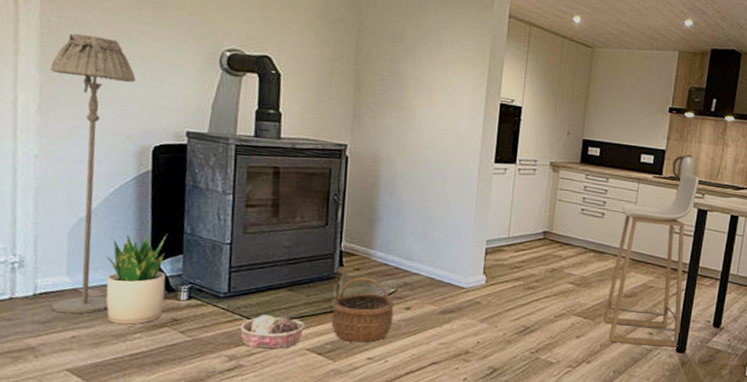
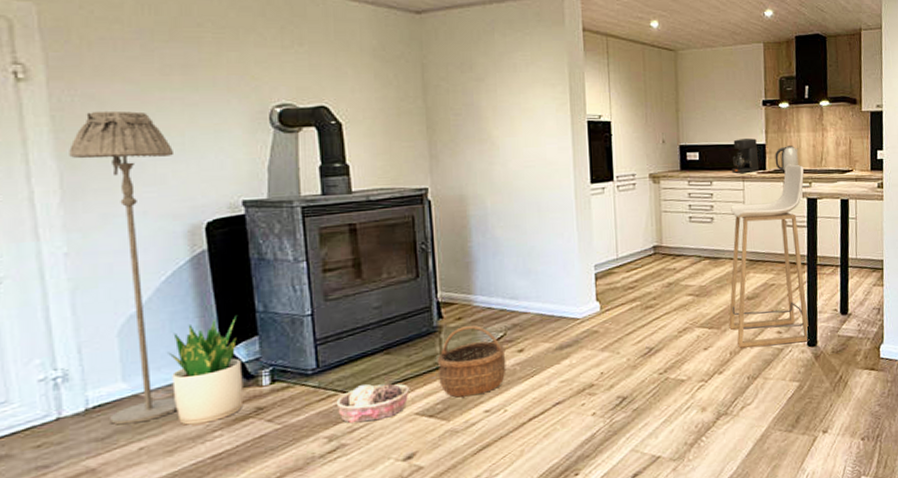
coffee maker: none [628,141,658,176] -> present [731,138,760,174]

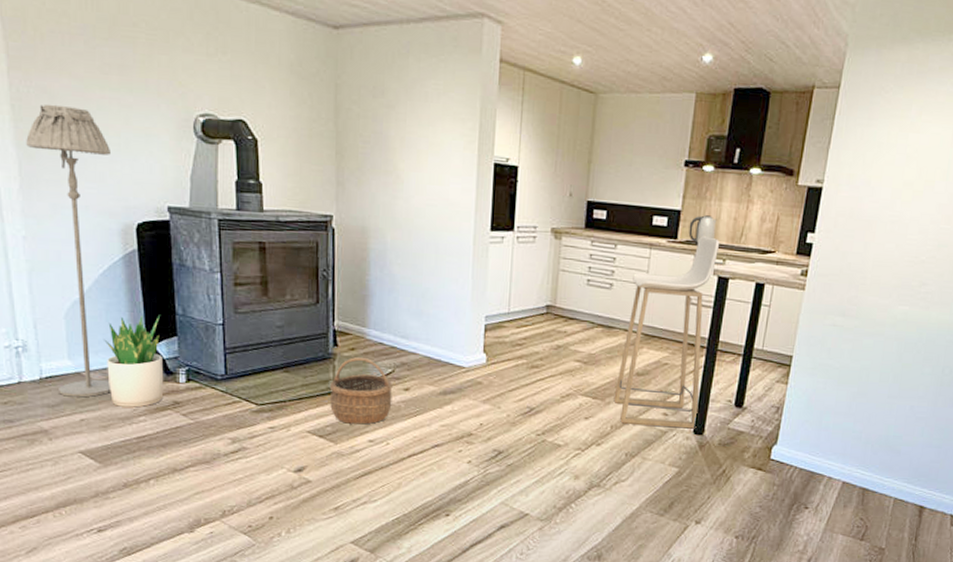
decorative basket: present [336,383,409,424] -> none [240,397,304,432]
coffee maker: present [731,138,760,174] -> none [639,201,672,241]

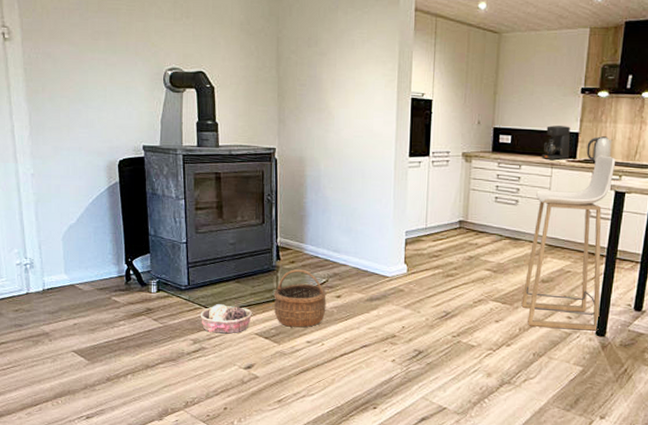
floor lamp: present [26,104,112,398] -> none [35,66,100,306]
planter: present [104,313,164,408] -> none [92,235,139,314]
decorative basket: none [240,397,304,432] -> present [200,304,252,334]
coffee maker: none [639,201,672,241] -> present [541,125,570,161]

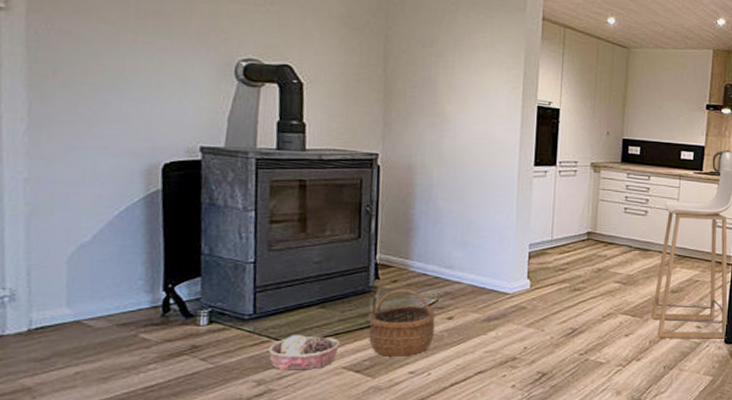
coffee maker: present [541,125,570,161] -> none [669,138,697,172]

